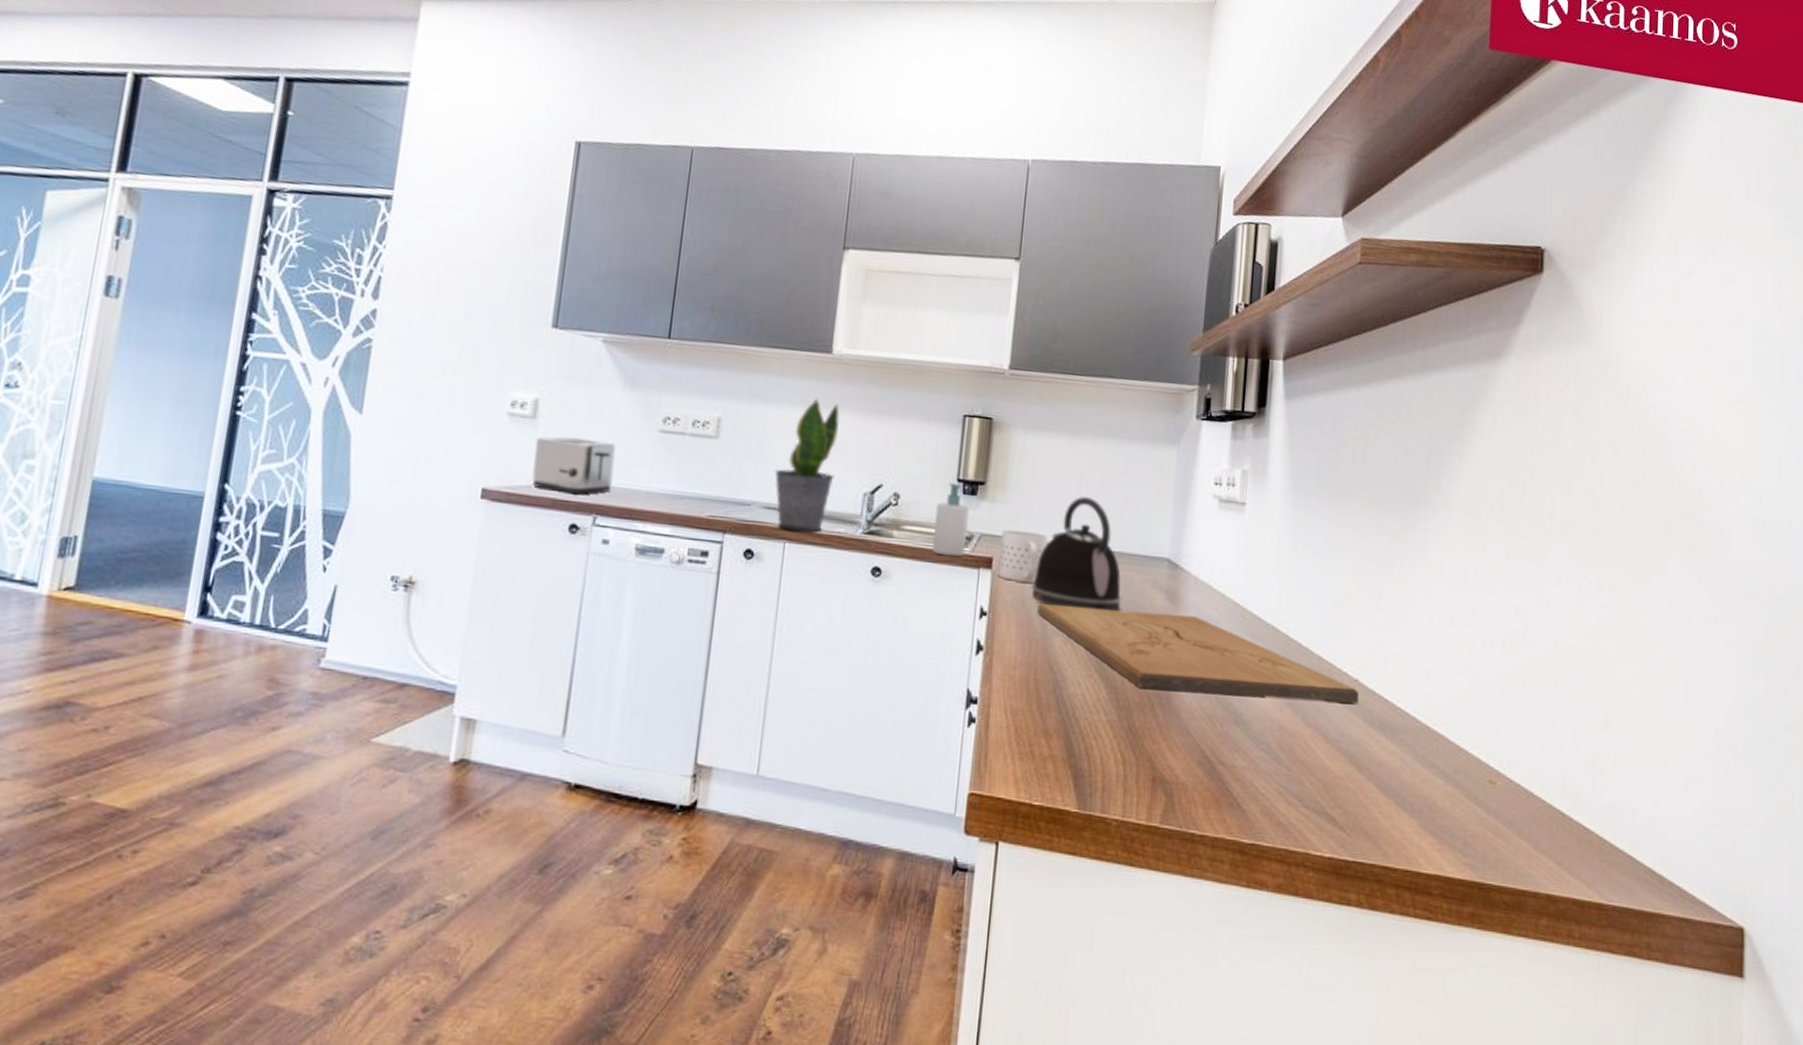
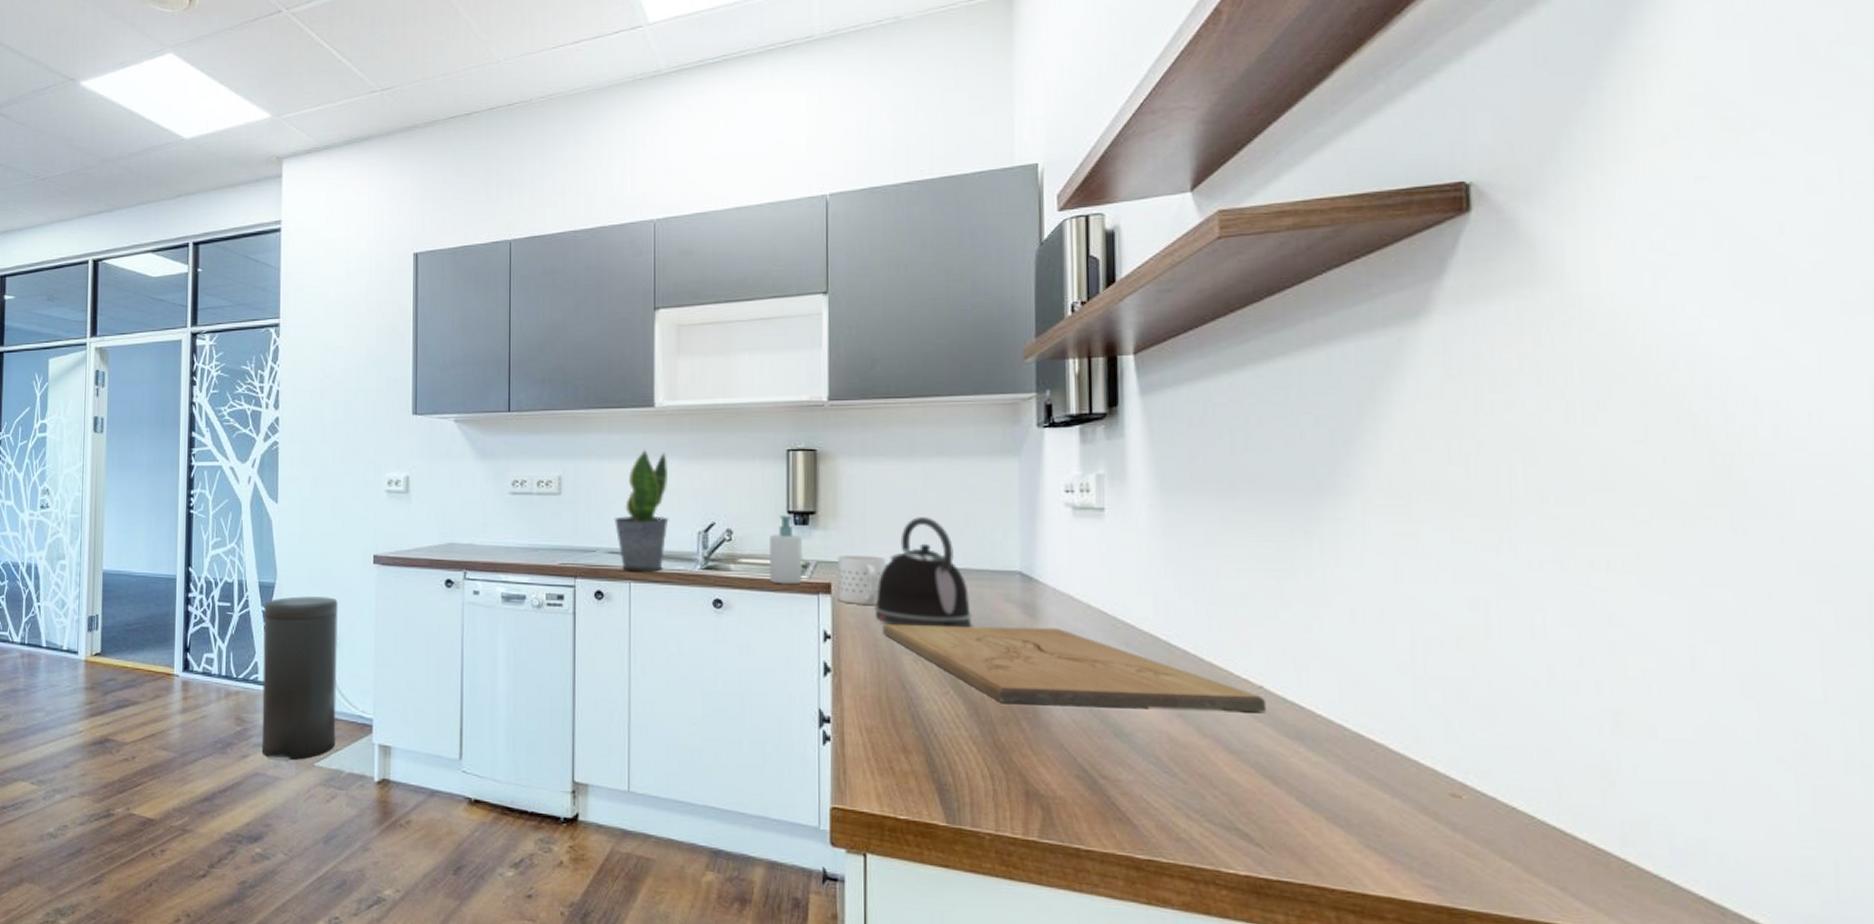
pedal bin: none [299,531,428,735] -> present [261,596,338,761]
toaster: present [532,436,617,495] -> none [410,505,476,554]

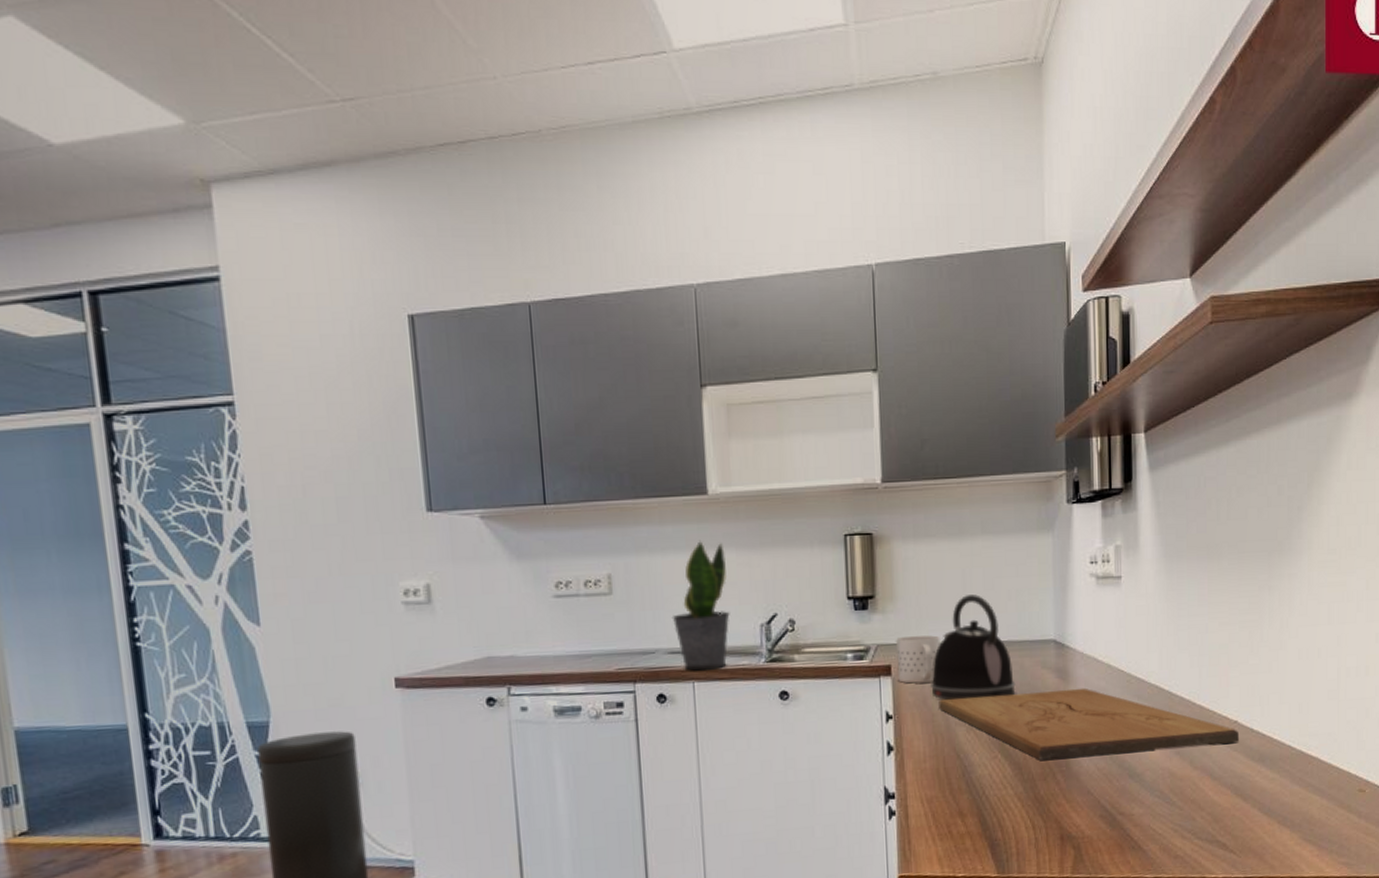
soap bottle: present [770,515,802,585] -> none [831,600,864,671]

